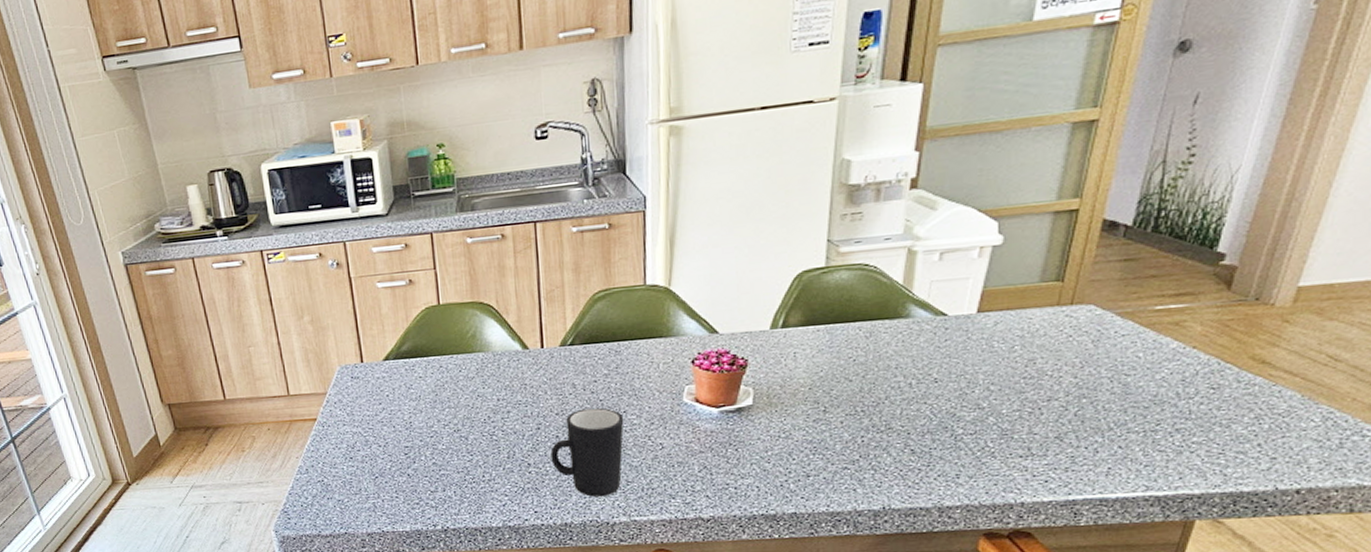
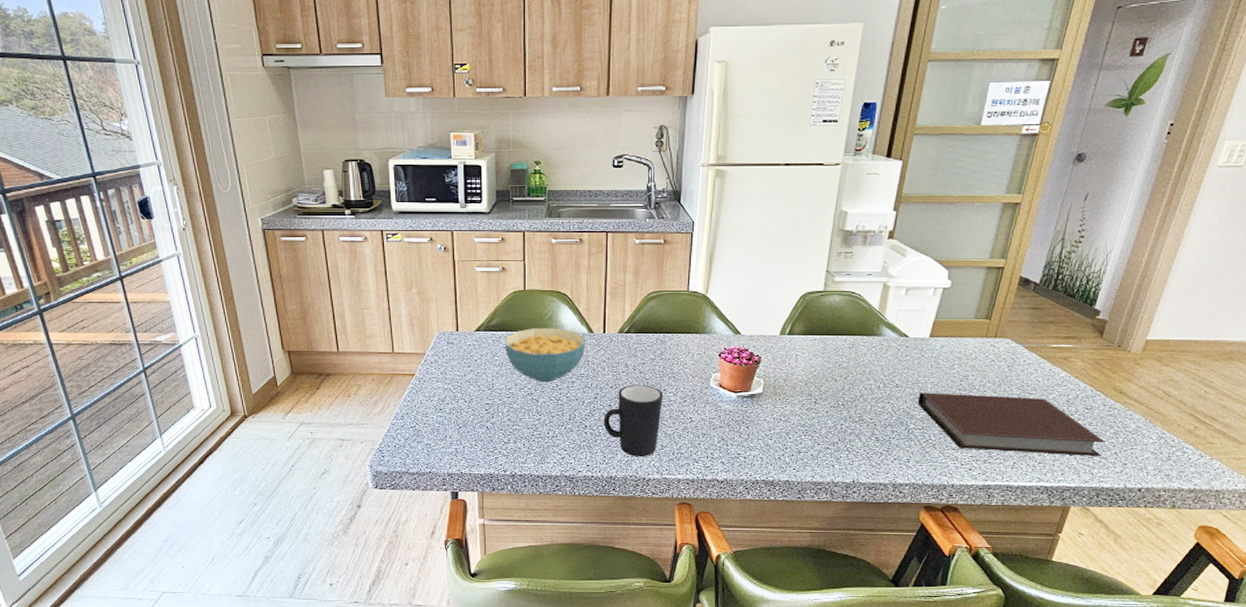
cereal bowl: none [420,346,520,416] -> present [504,327,585,383]
notebook: none [966,379,1243,455] -> present [917,392,1105,456]

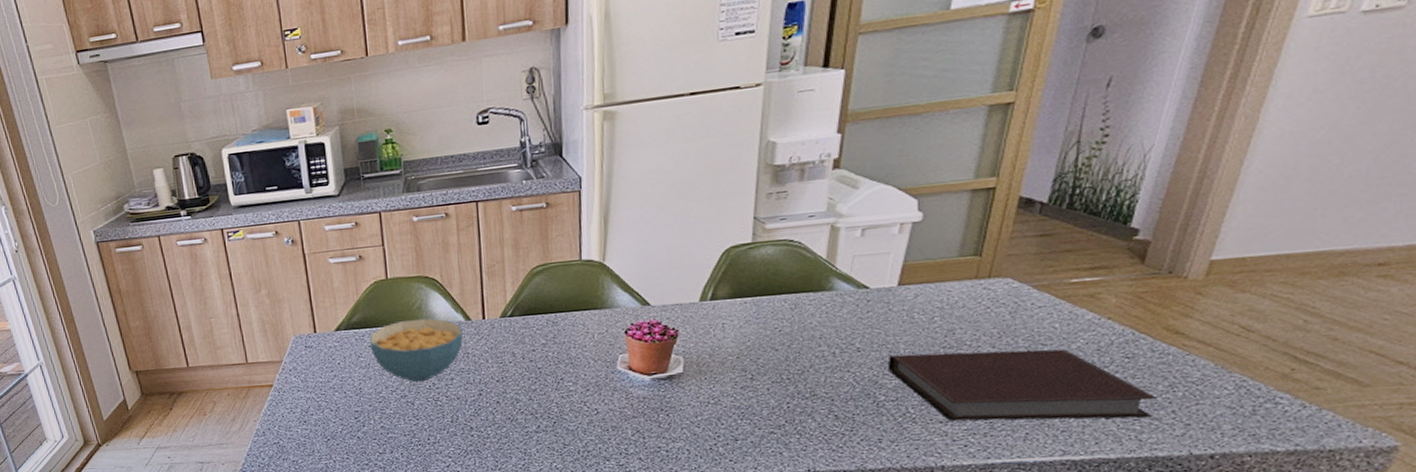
mug: present [604,385,664,458] -> none [492,375,561,460]

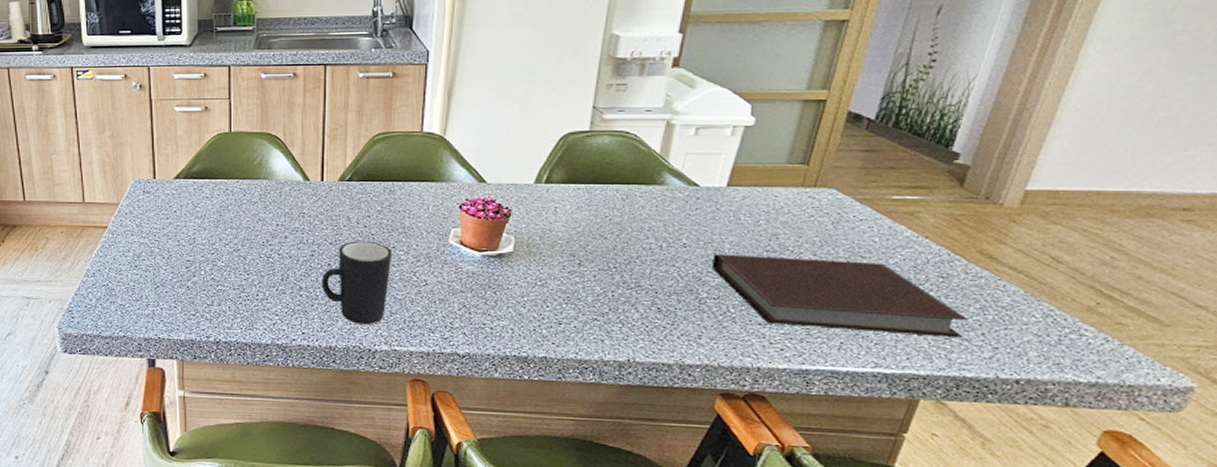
cereal bowl: present [369,318,463,383] -> none [207,174,300,238]
mug: none [492,375,561,460] -> present [322,241,393,325]

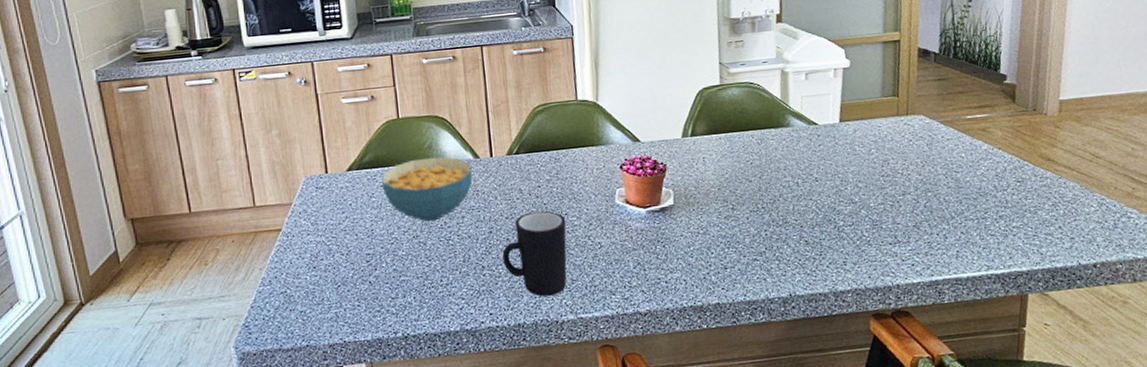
cereal bowl: none [207,174,300,238] -> present [381,156,473,222]
notebook: present [711,254,968,337] -> none [841,175,1047,242]

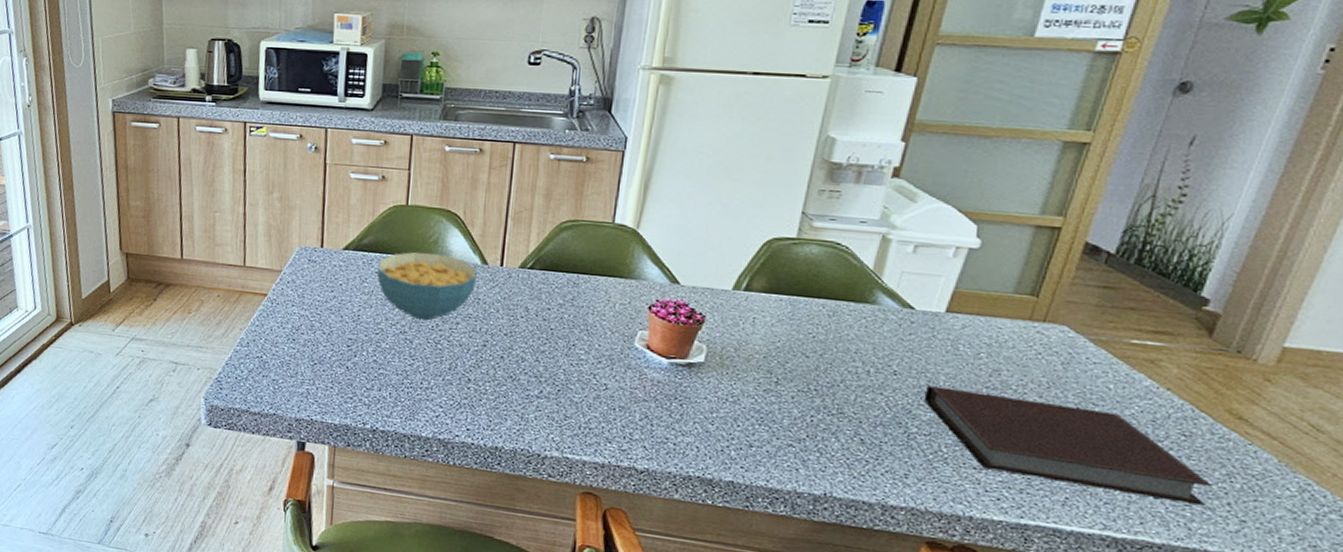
mug: present [502,210,567,297] -> none [492,334,572,427]
notebook: none [841,175,1047,242] -> present [923,385,1212,505]

